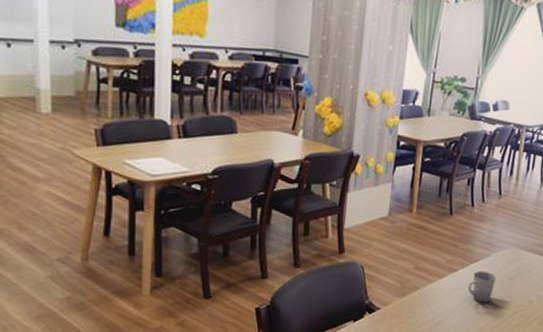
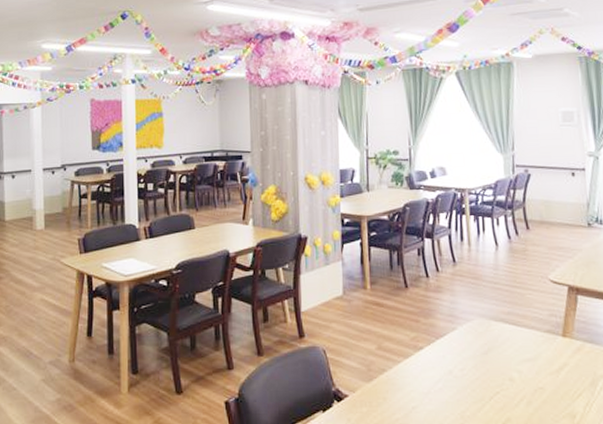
cup: present [467,270,497,303] -> none [437,346,468,384]

